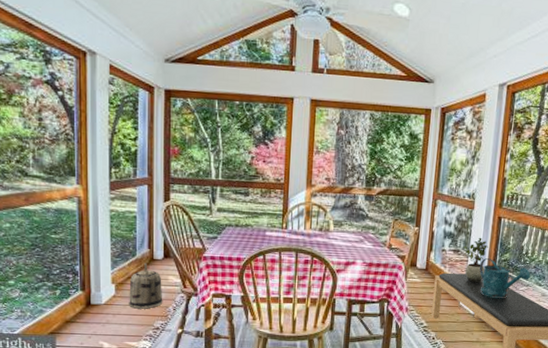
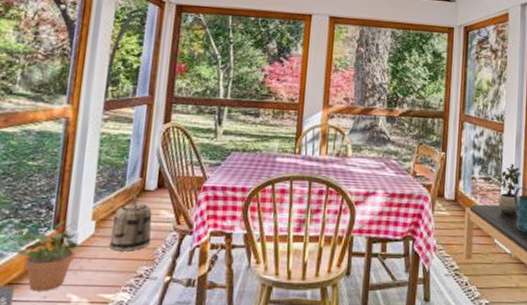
potted plant: none [52,284,106,339] -> present [14,220,82,292]

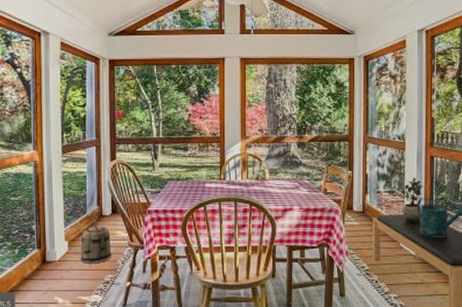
potted plant: present [14,220,82,292] -> none [11,242,60,296]

